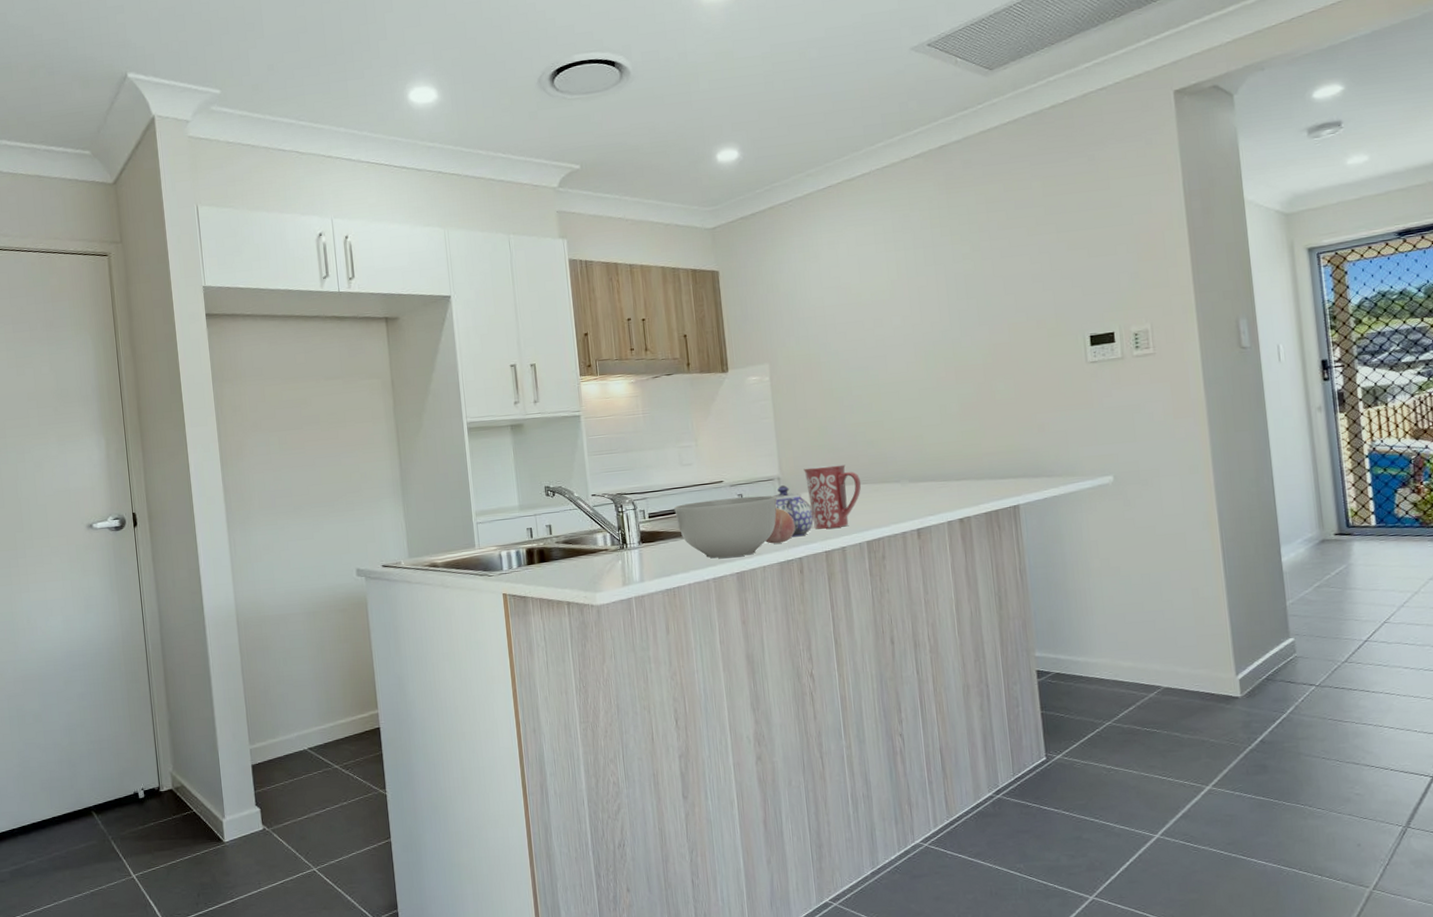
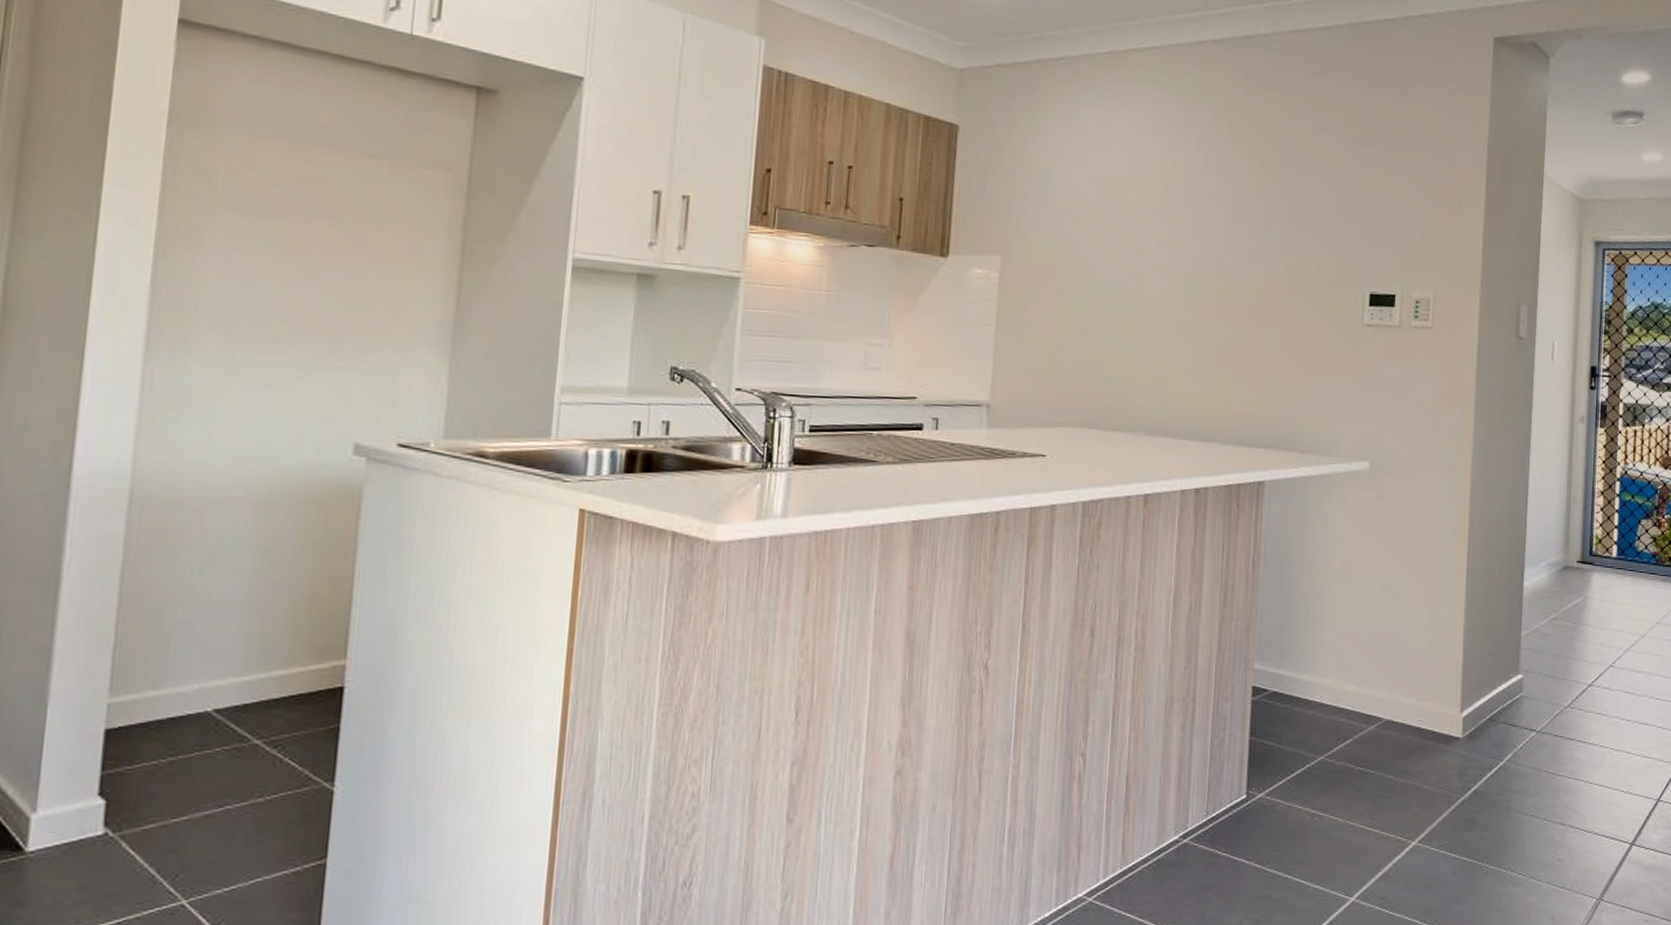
bowl: present [674,495,777,559] -> none [845,419,982,500]
fruit: present [765,508,796,544] -> none [957,443,999,490]
teapot: present [772,485,814,537] -> none [976,415,1023,484]
mug: present [803,463,862,529] -> none [1020,396,1089,479]

